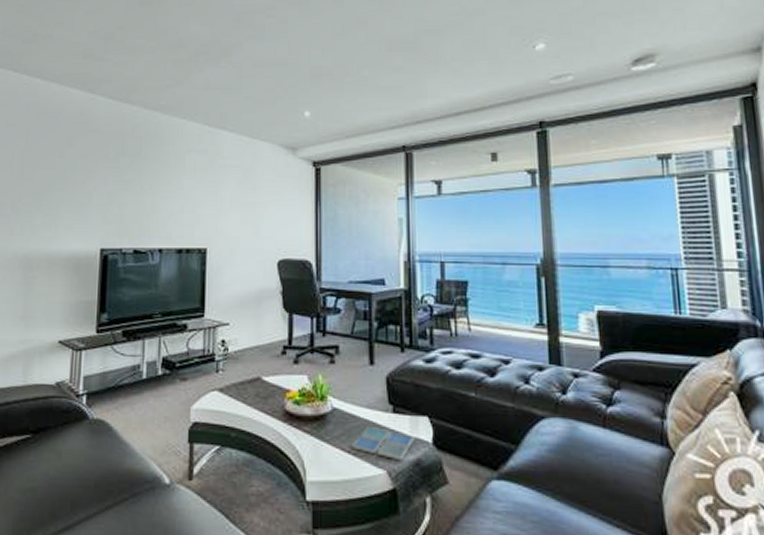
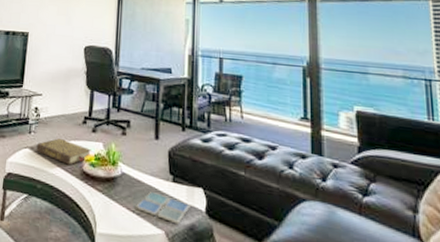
book: none [226,374,294,406] -> present [36,137,91,165]

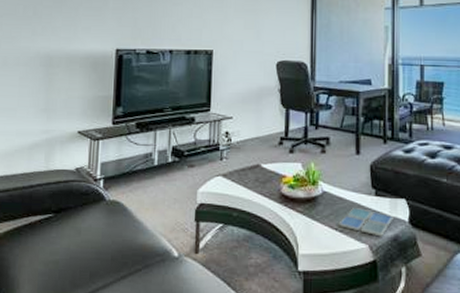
book: present [36,137,91,165] -> none [229,162,289,189]

